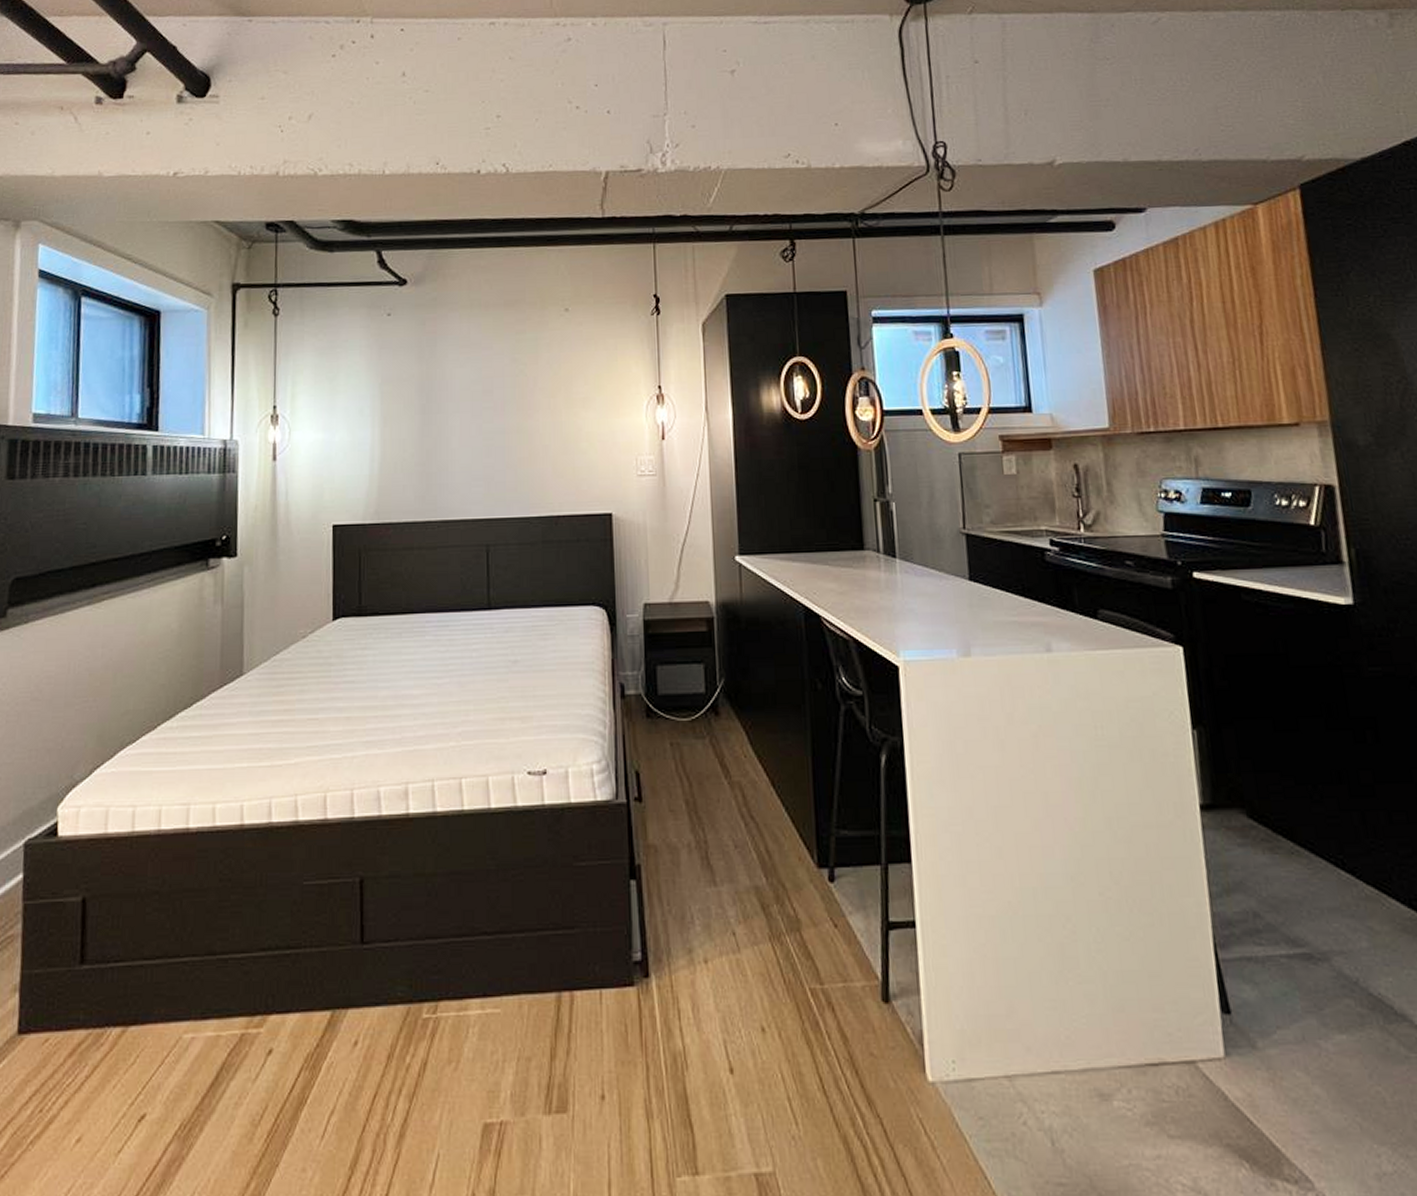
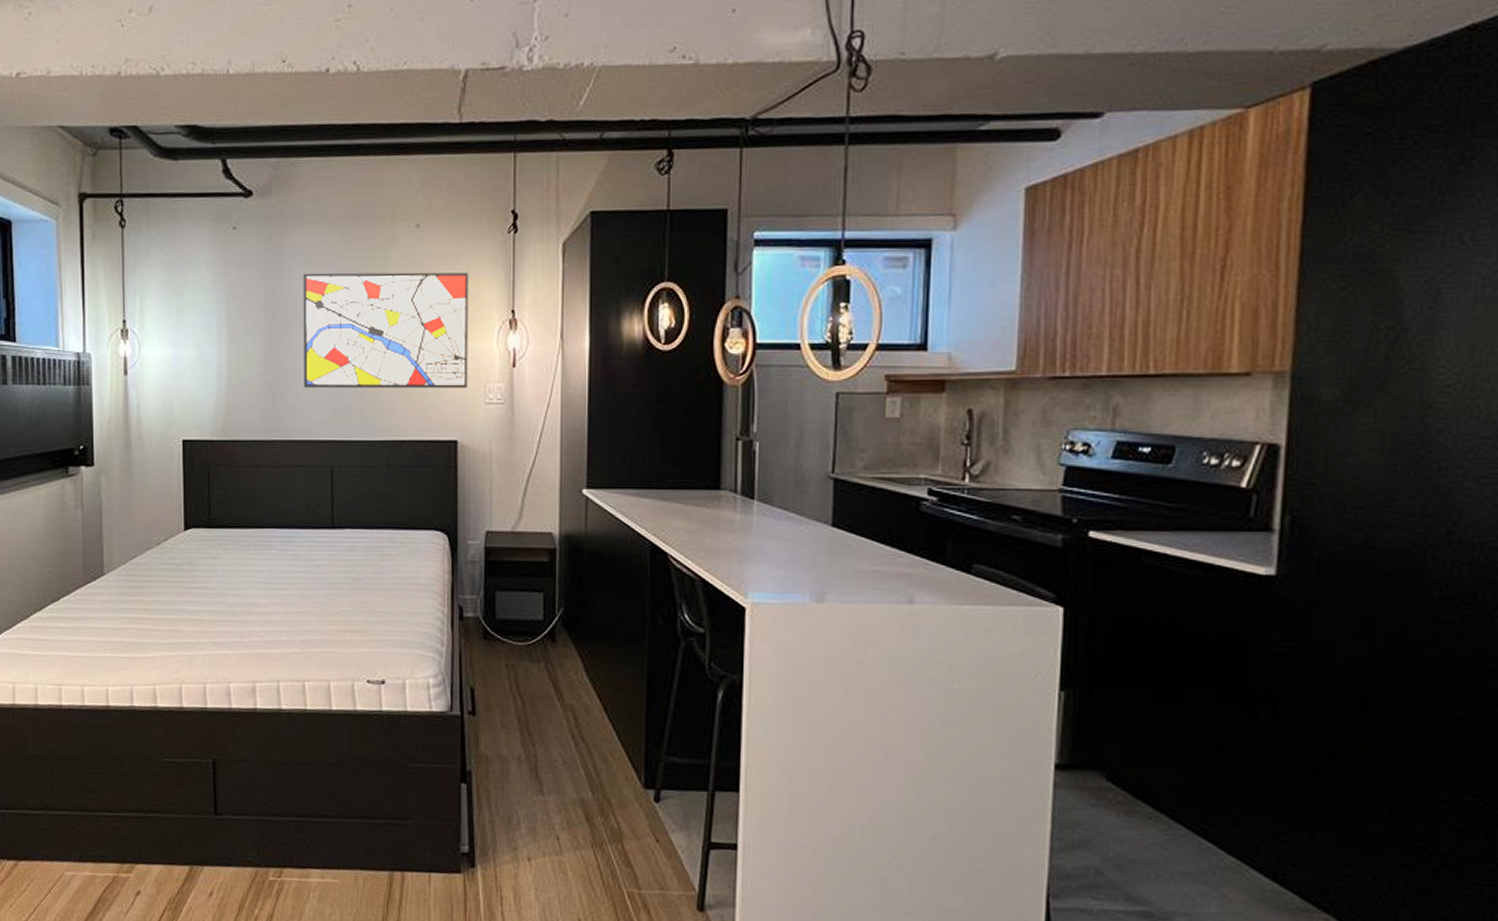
wall art: none [457,352,620,468] -> present [303,272,468,389]

